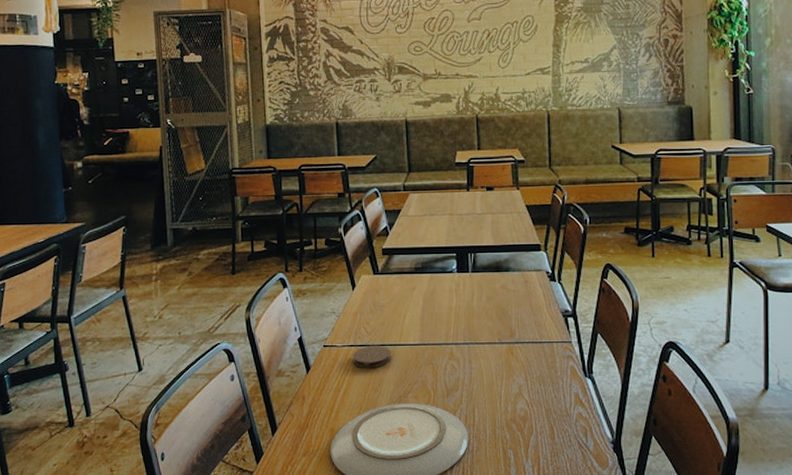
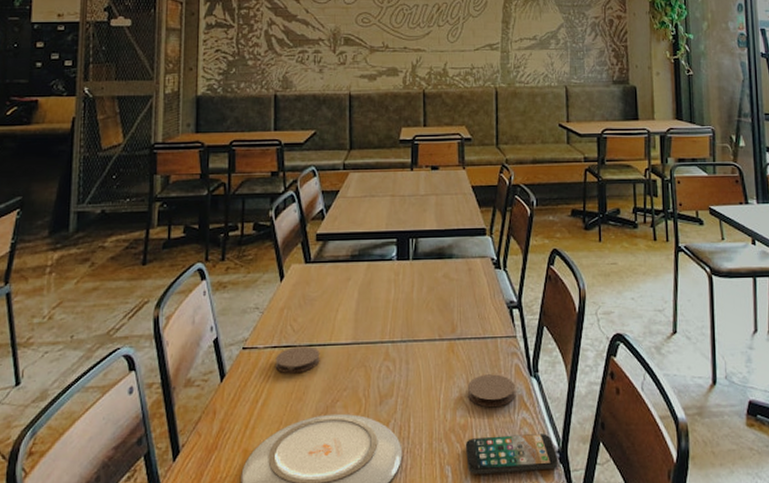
smartphone: none [525,427,612,459] -> present [465,434,558,475]
coaster: none [527,374,572,403] -> present [468,374,516,408]

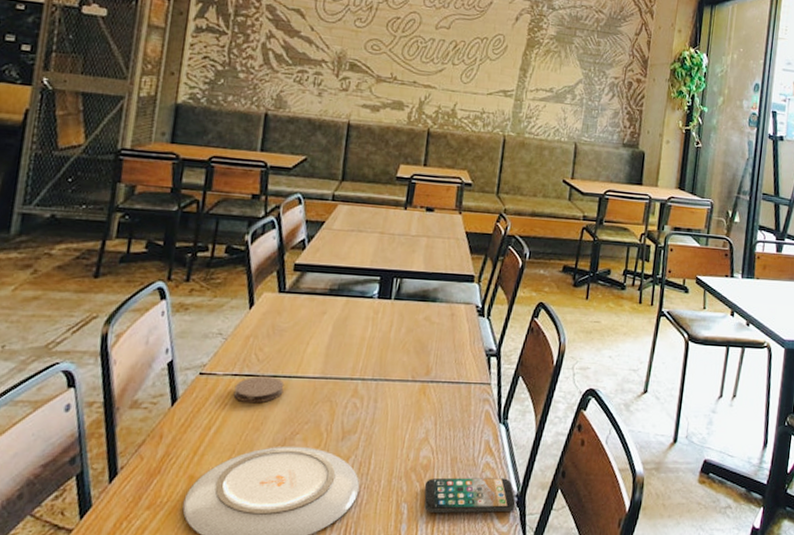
coaster: present [468,374,516,408] -> none [434,418,484,451]

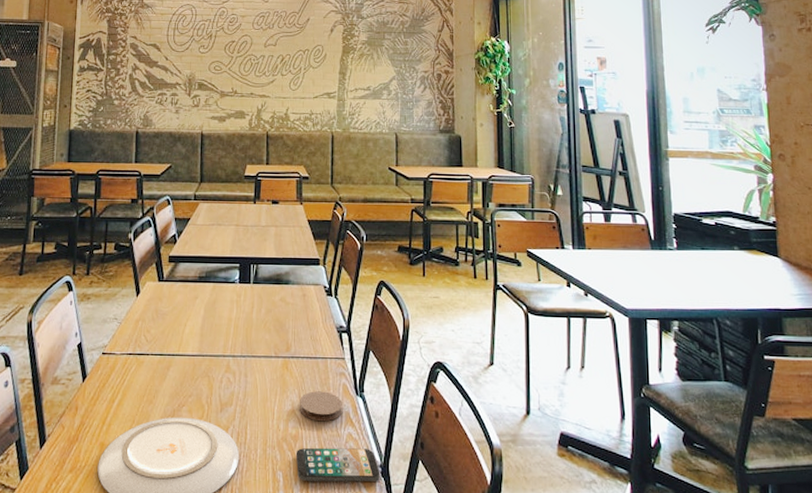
coaster: present [233,375,285,404] -> none [130,354,170,379]
coaster: none [434,418,484,451] -> present [300,391,343,422]

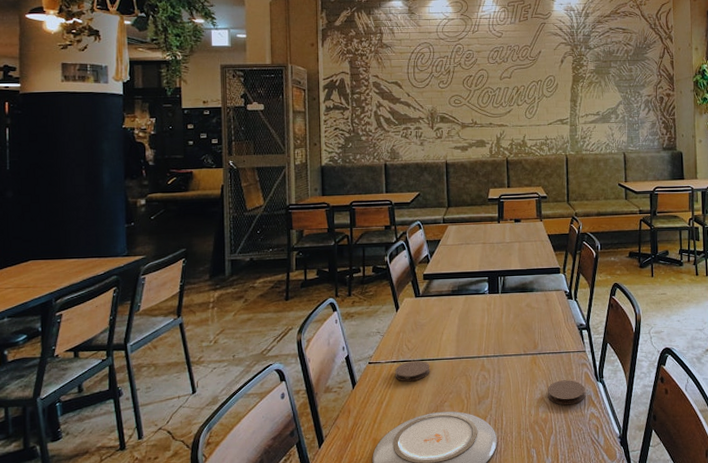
coaster: none [130,354,170,379] -> present [395,360,430,382]
smartphone: present [295,447,380,482] -> none [546,424,620,455]

